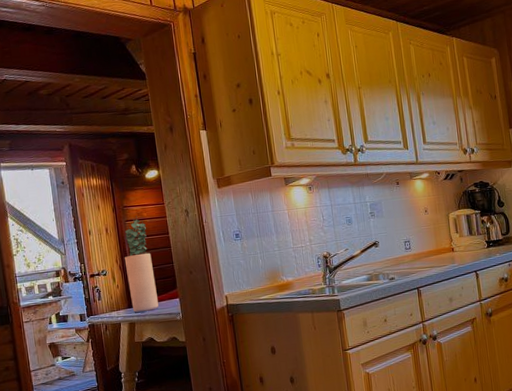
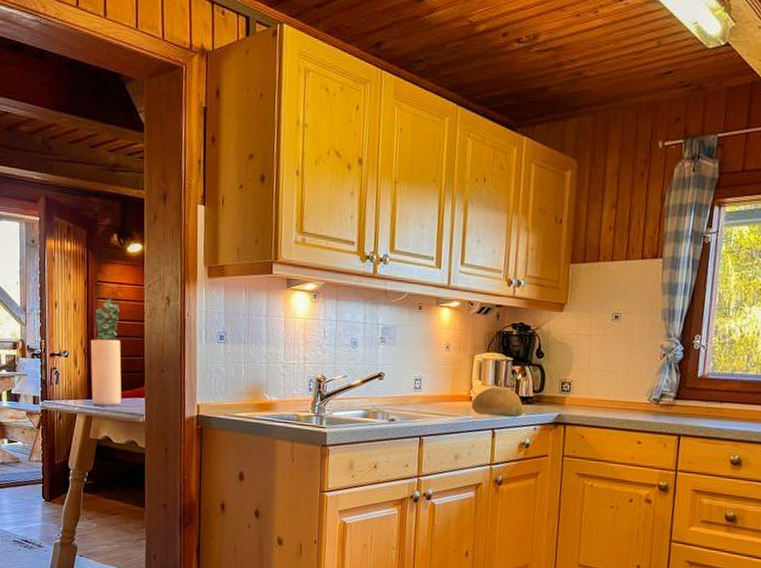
bread: none [454,236,498,261] -> present [471,387,524,418]

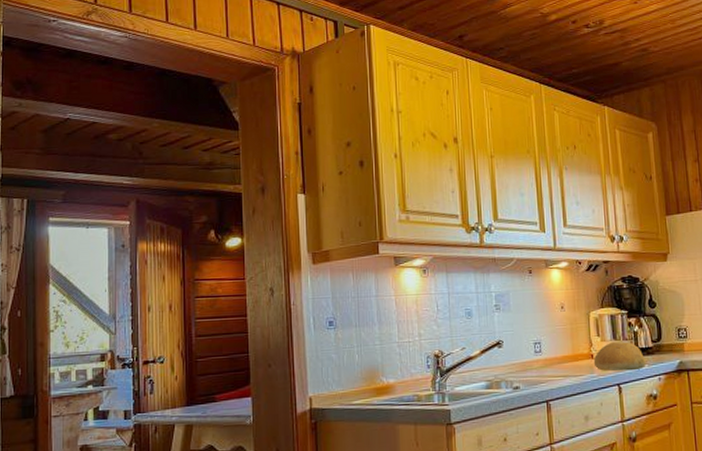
vase: present [90,294,122,407] -> none [188,291,226,413]

